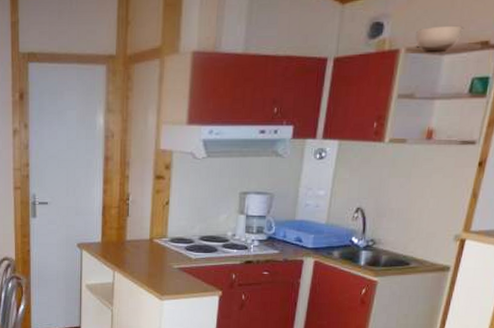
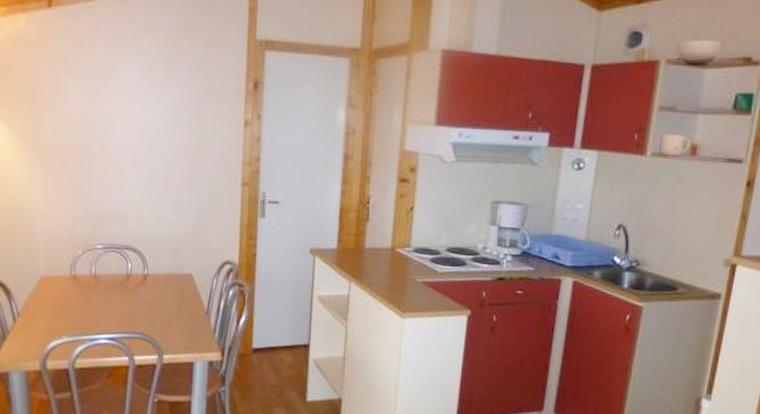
mug: none [396,120,427,141] -> present [659,134,691,156]

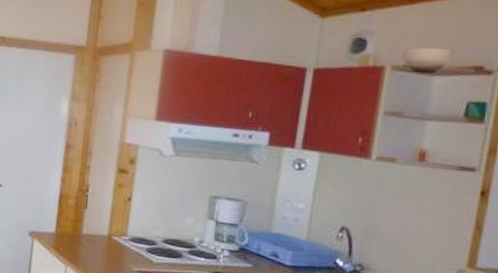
mug: present [659,134,691,156] -> none [384,138,418,162]

